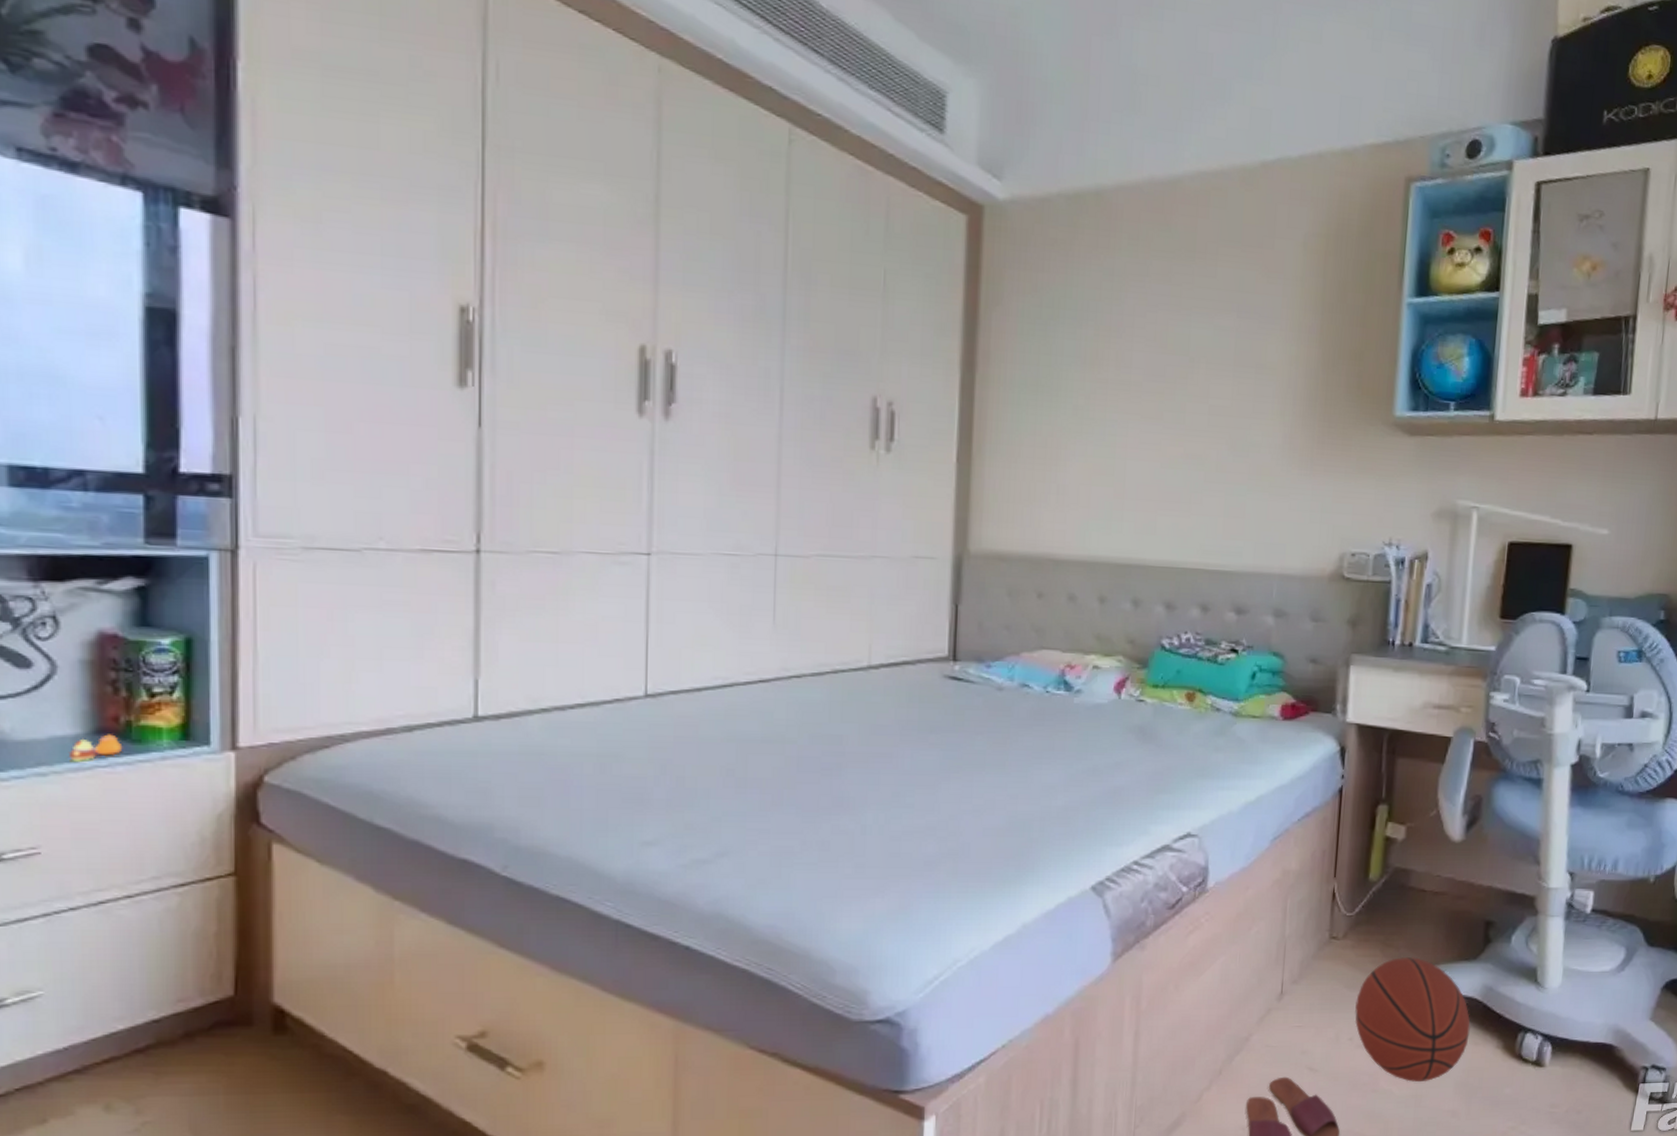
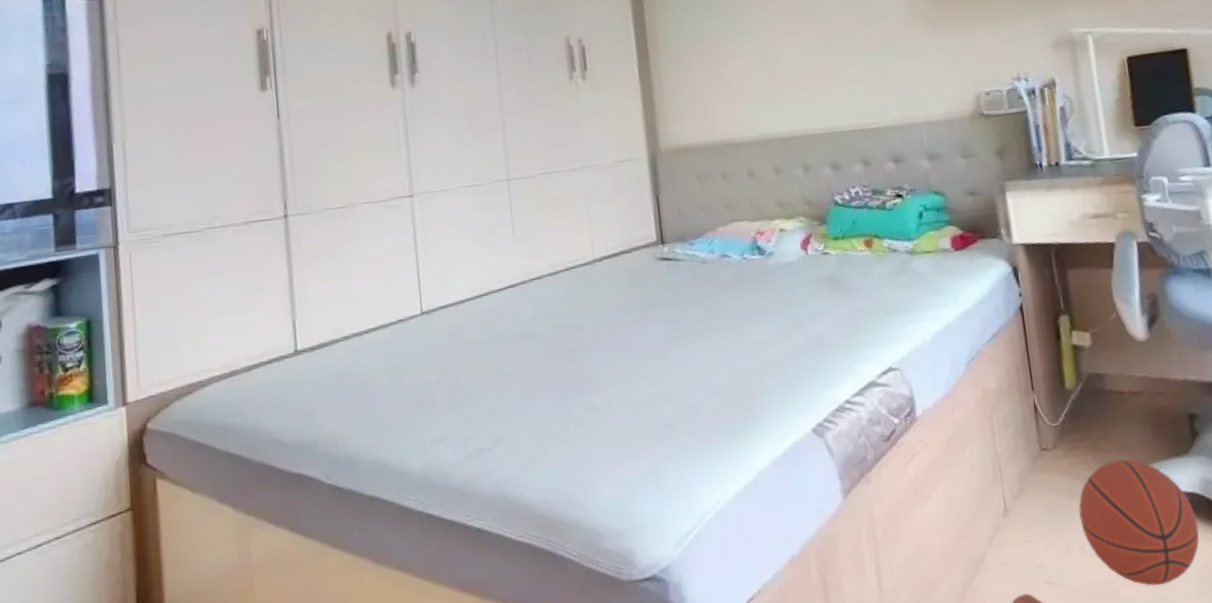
toy figurine: present [69,732,123,761] -> none [12,404,48,431]

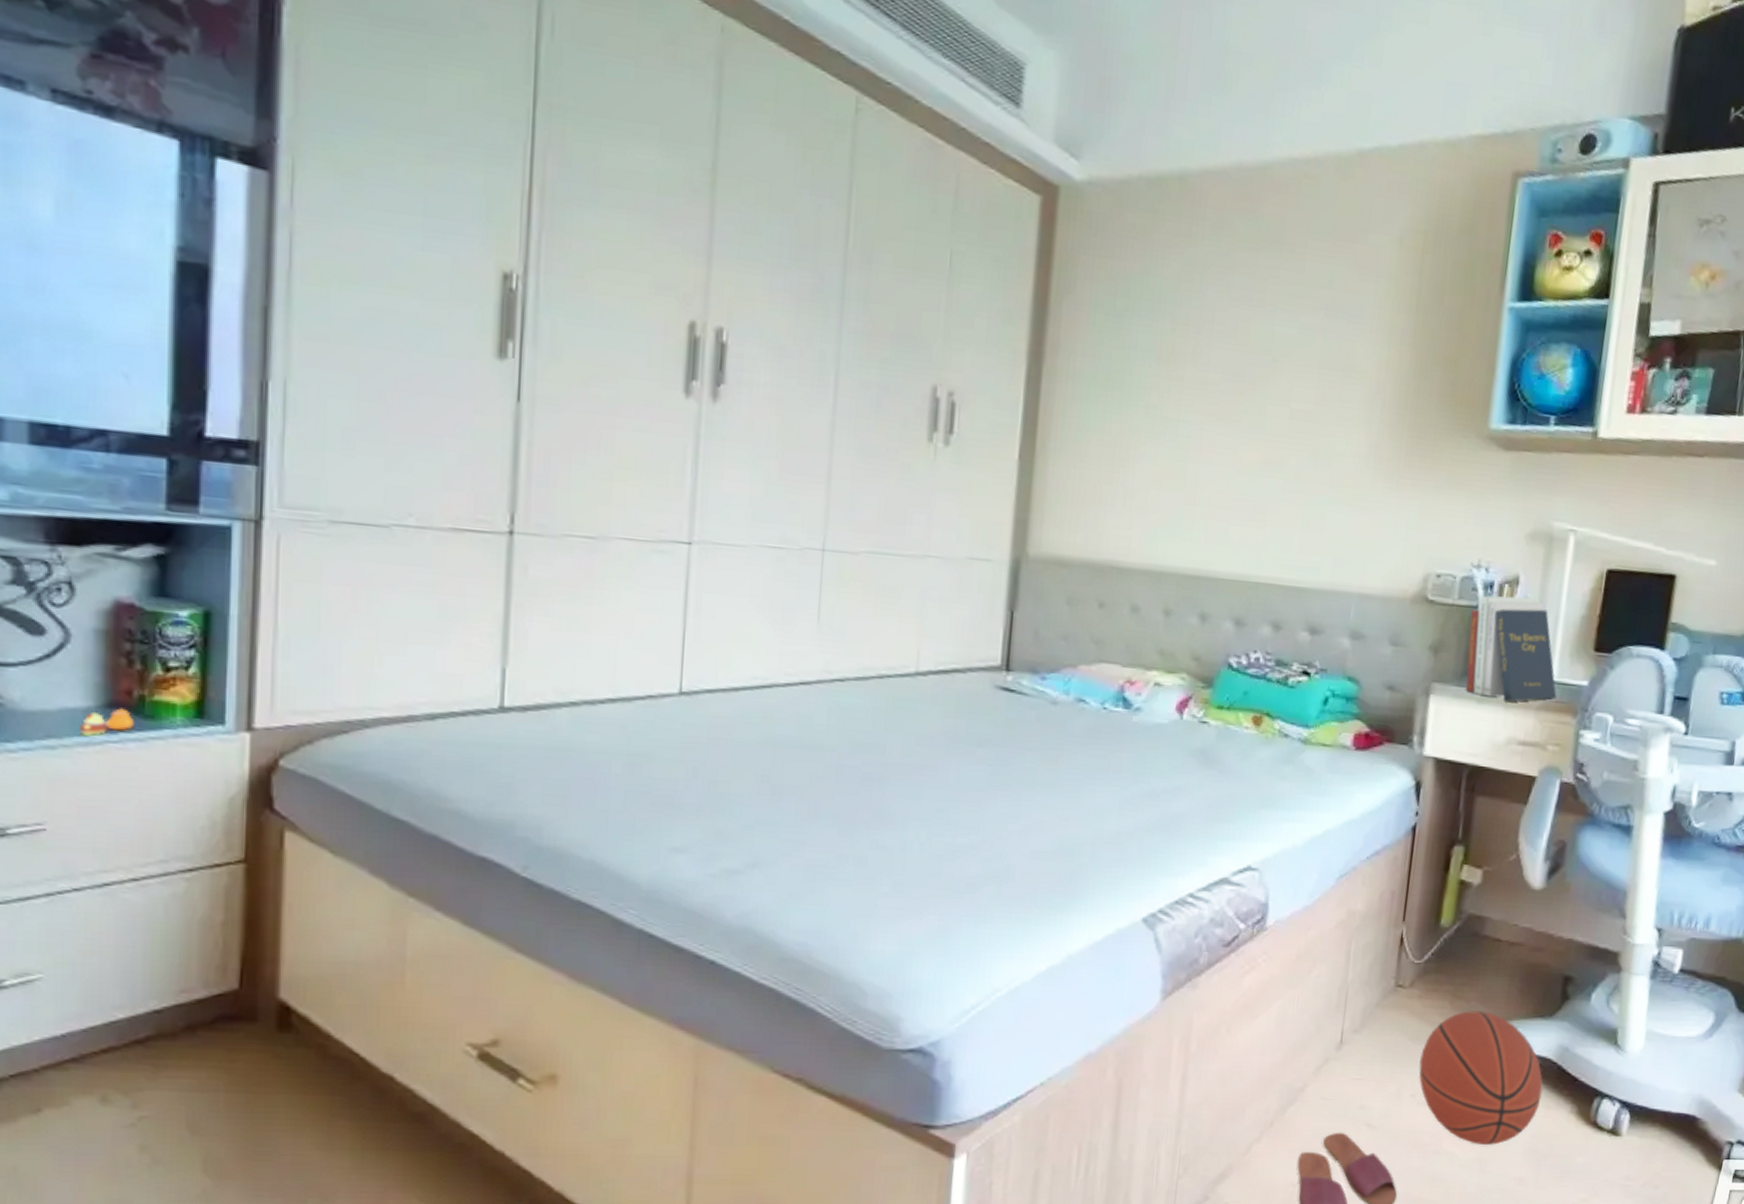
toy figurine: none [12,404,48,431] -> present [80,706,135,736]
books: none [1022,93,1114,184] -> present [1466,595,1557,702]

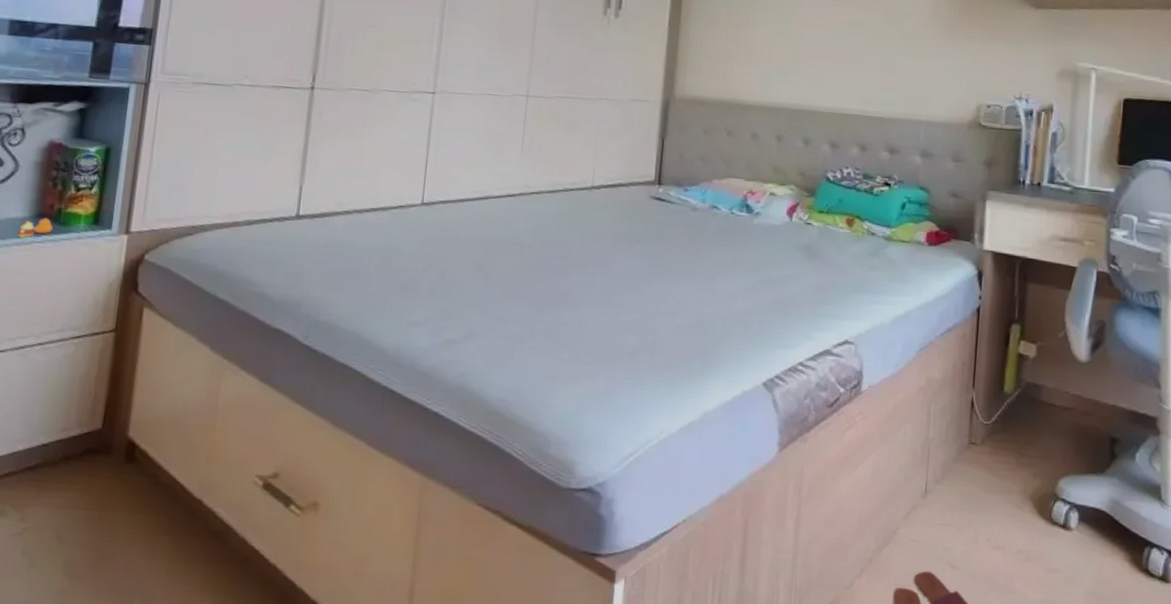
basketball: present [1418,1011,1543,1145] -> none [992,466,1099,587]
books: present [1466,595,1557,702] -> none [1015,121,1090,206]

